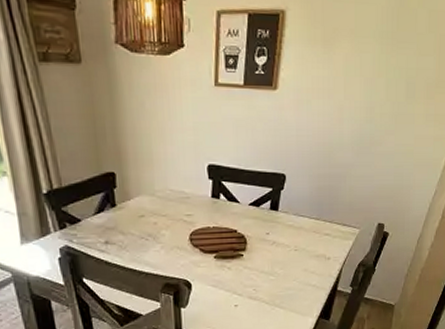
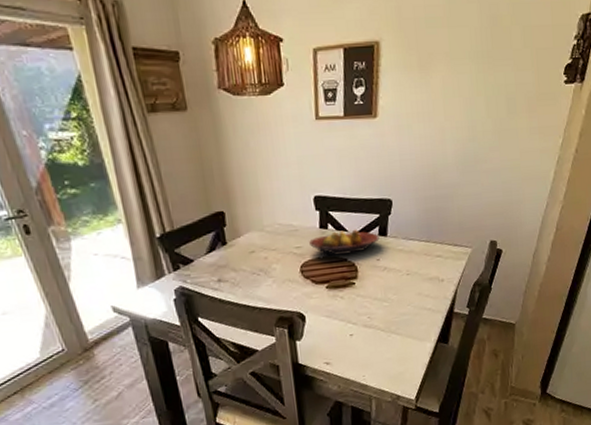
fruit bowl: none [200,201,270,226] -> present [309,229,379,256]

